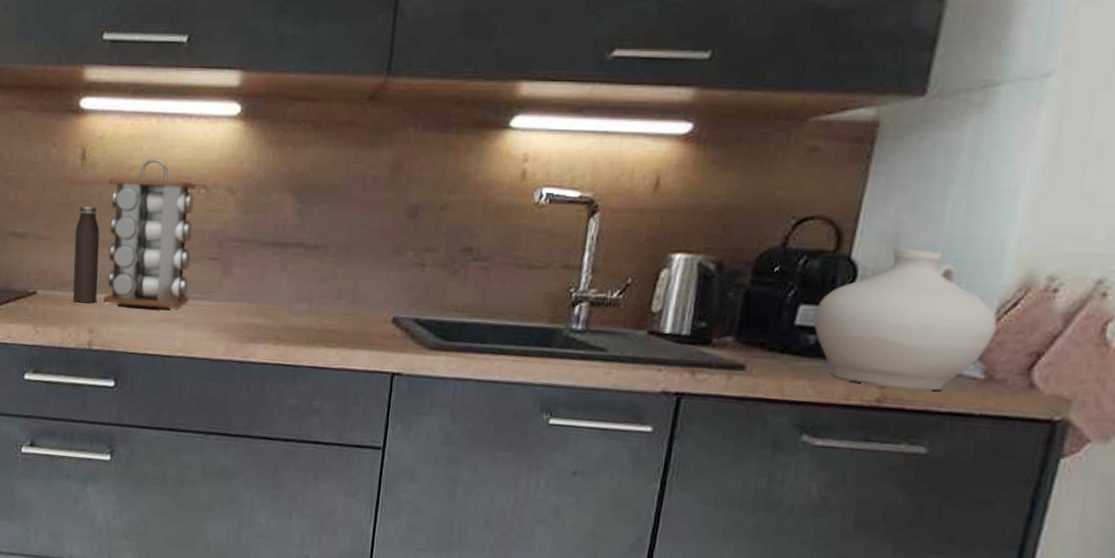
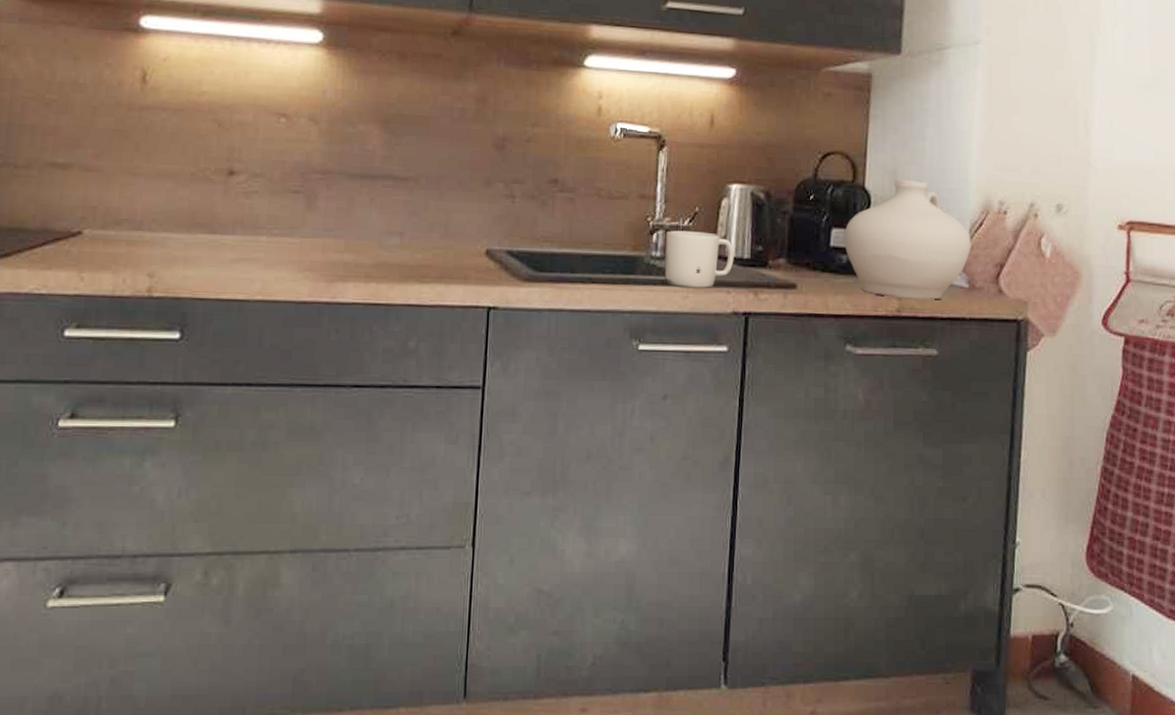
water bottle: present [72,206,100,303] -> none [128,133,163,244]
spice rack: present [104,157,196,309] -> none [167,83,275,248]
mug: none [585,302,671,366] -> present [664,230,734,289]

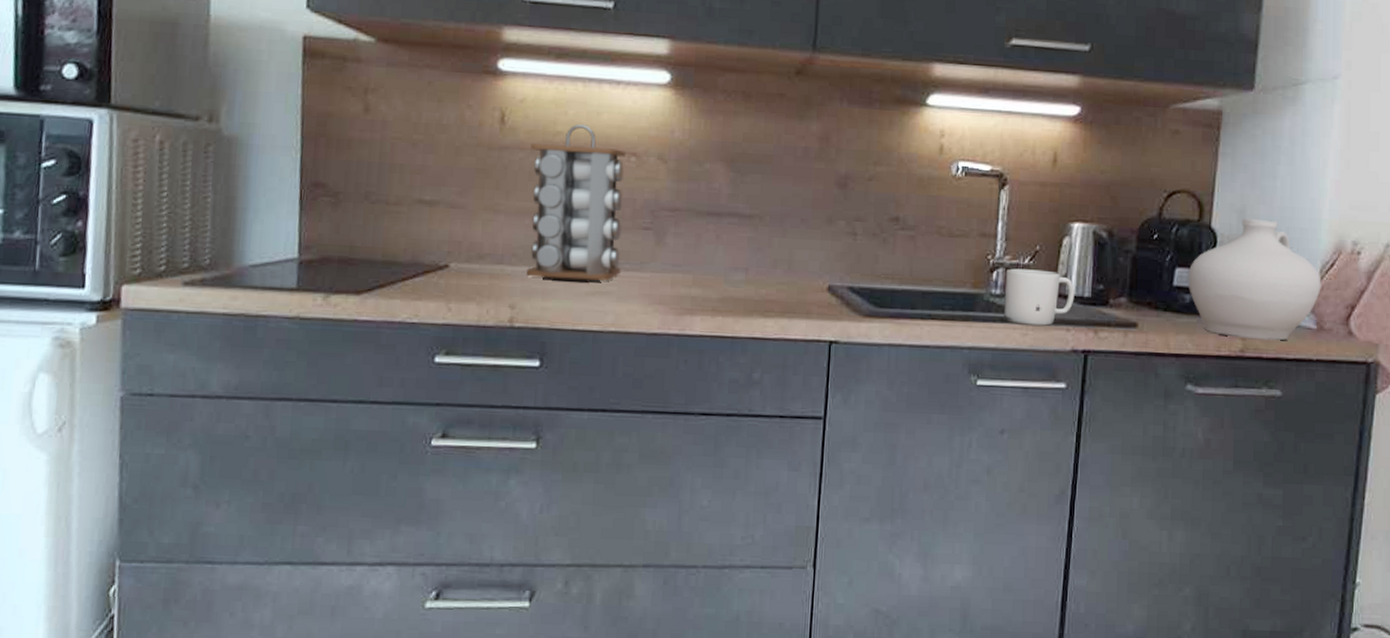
spice rack: none [167,83,275,248] -> present [527,123,626,282]

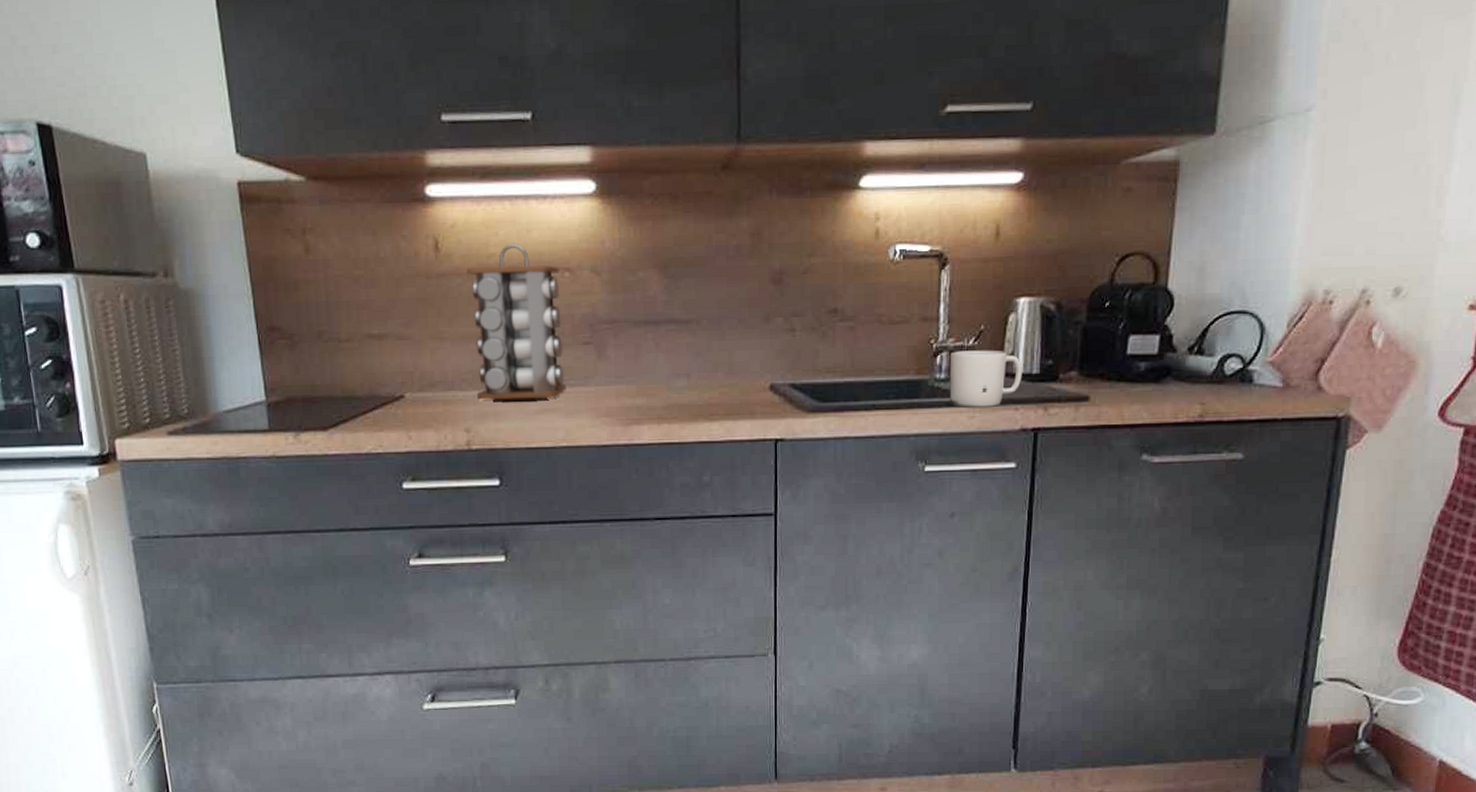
ceramic jug: present [1188,218,1321,341] -> none [1142,275,1289,403]

